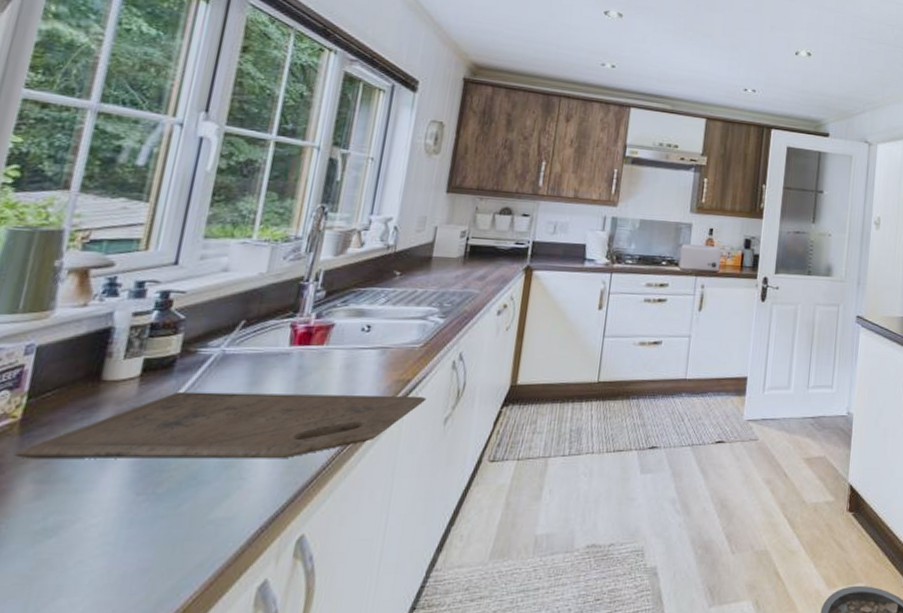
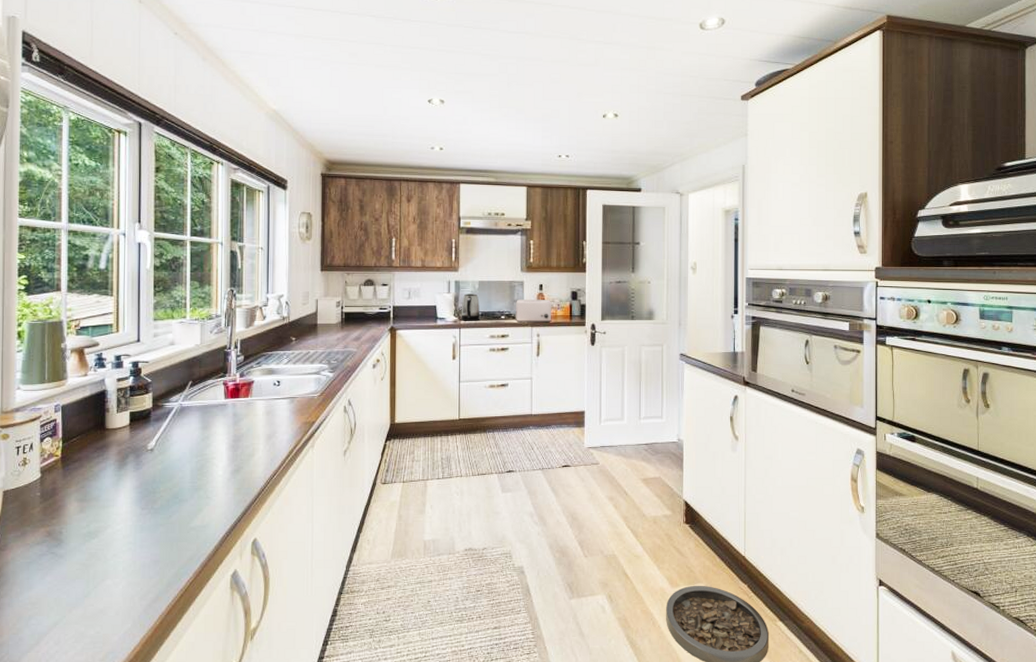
cutting board: present [13,391,427,459] -> none [61,434,329,484]
kettle: none [613,233,639,266] -> present [461,294,481,321]

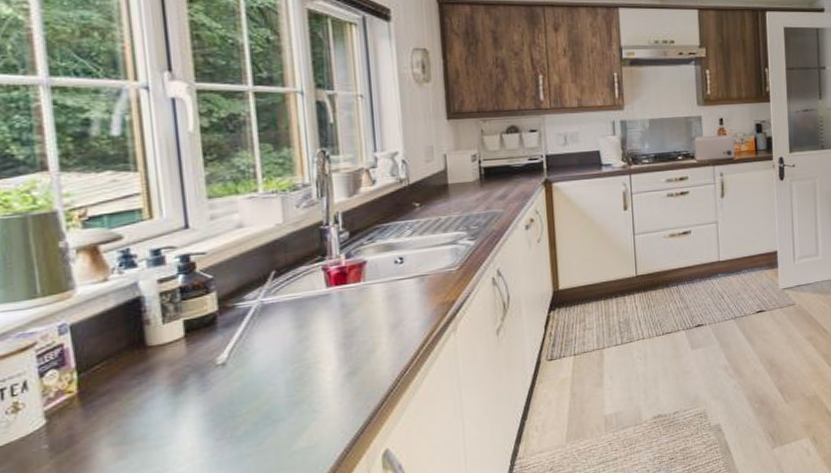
kettle: present [461,294,481,321] -> none [630,134,654,166]

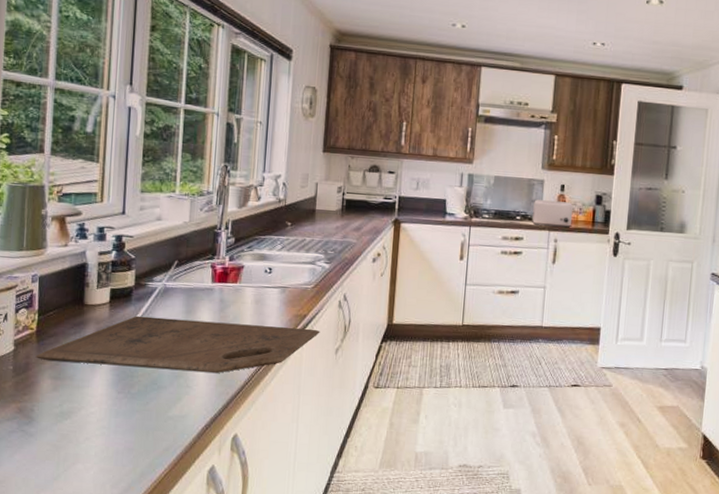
cutting board: none [82,313,475,427] -> present [35,315,320,373]

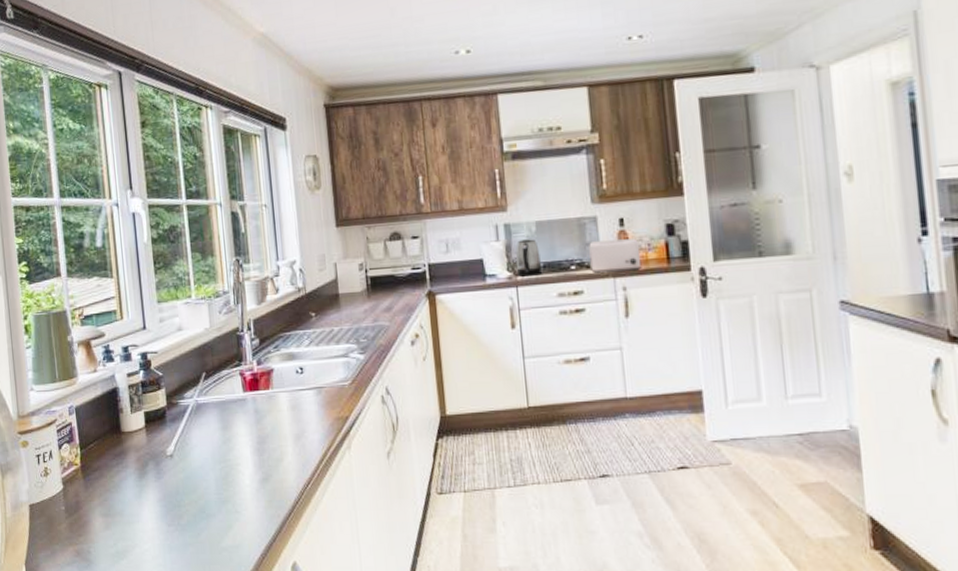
cutting board: present [35,315,320,373] -> none [84,432,367,497]
kettle: none [472,189,494,220] -> present [515,239,543,277]

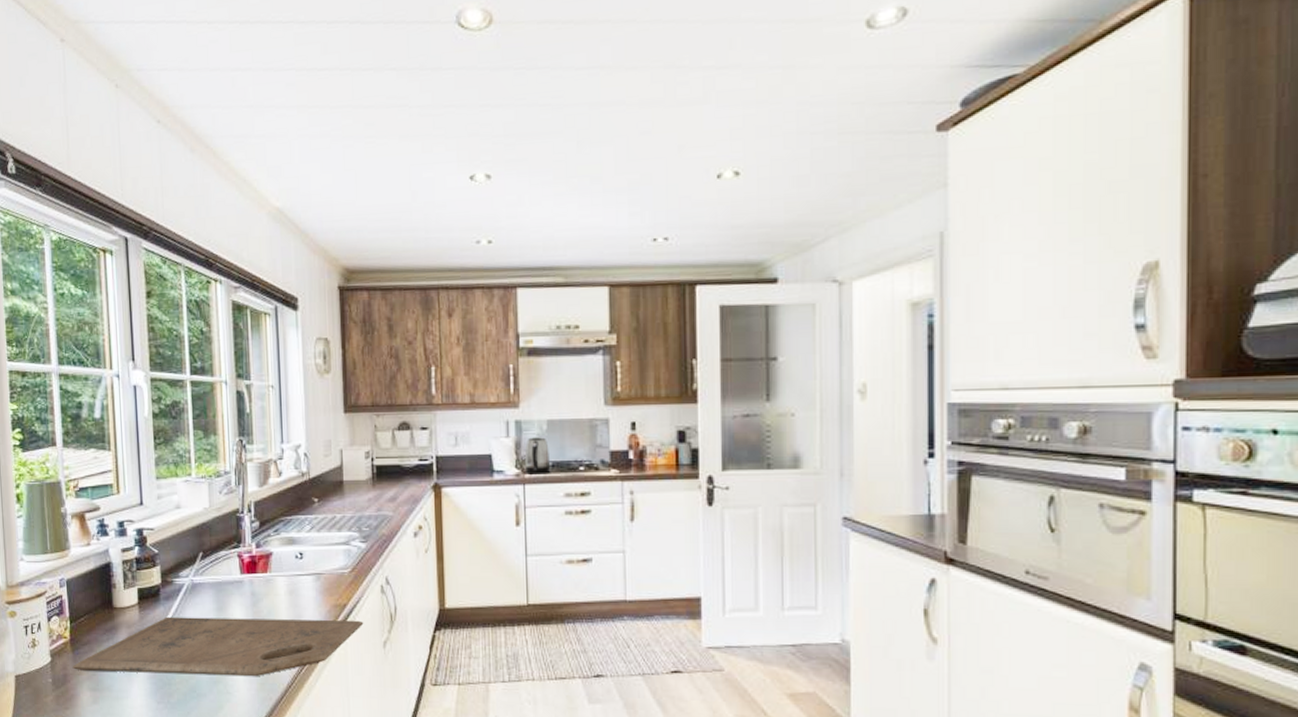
cutting board: none [84,432,367,497] -> present [72,616,364,677]
toaster: present [589,238,642,275] -> none [599,443,652,477]

